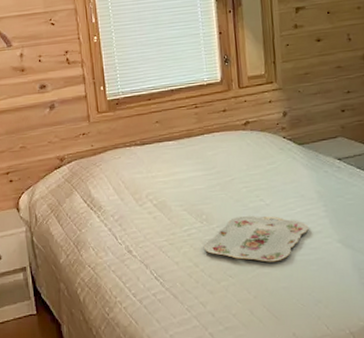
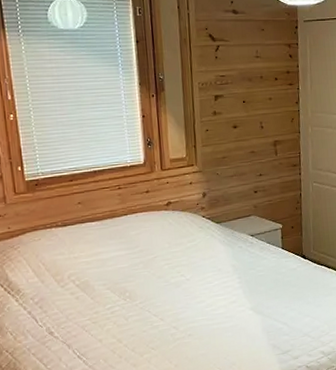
serving tray: present [204,215,309,262] -> none [127,289,225,333]

